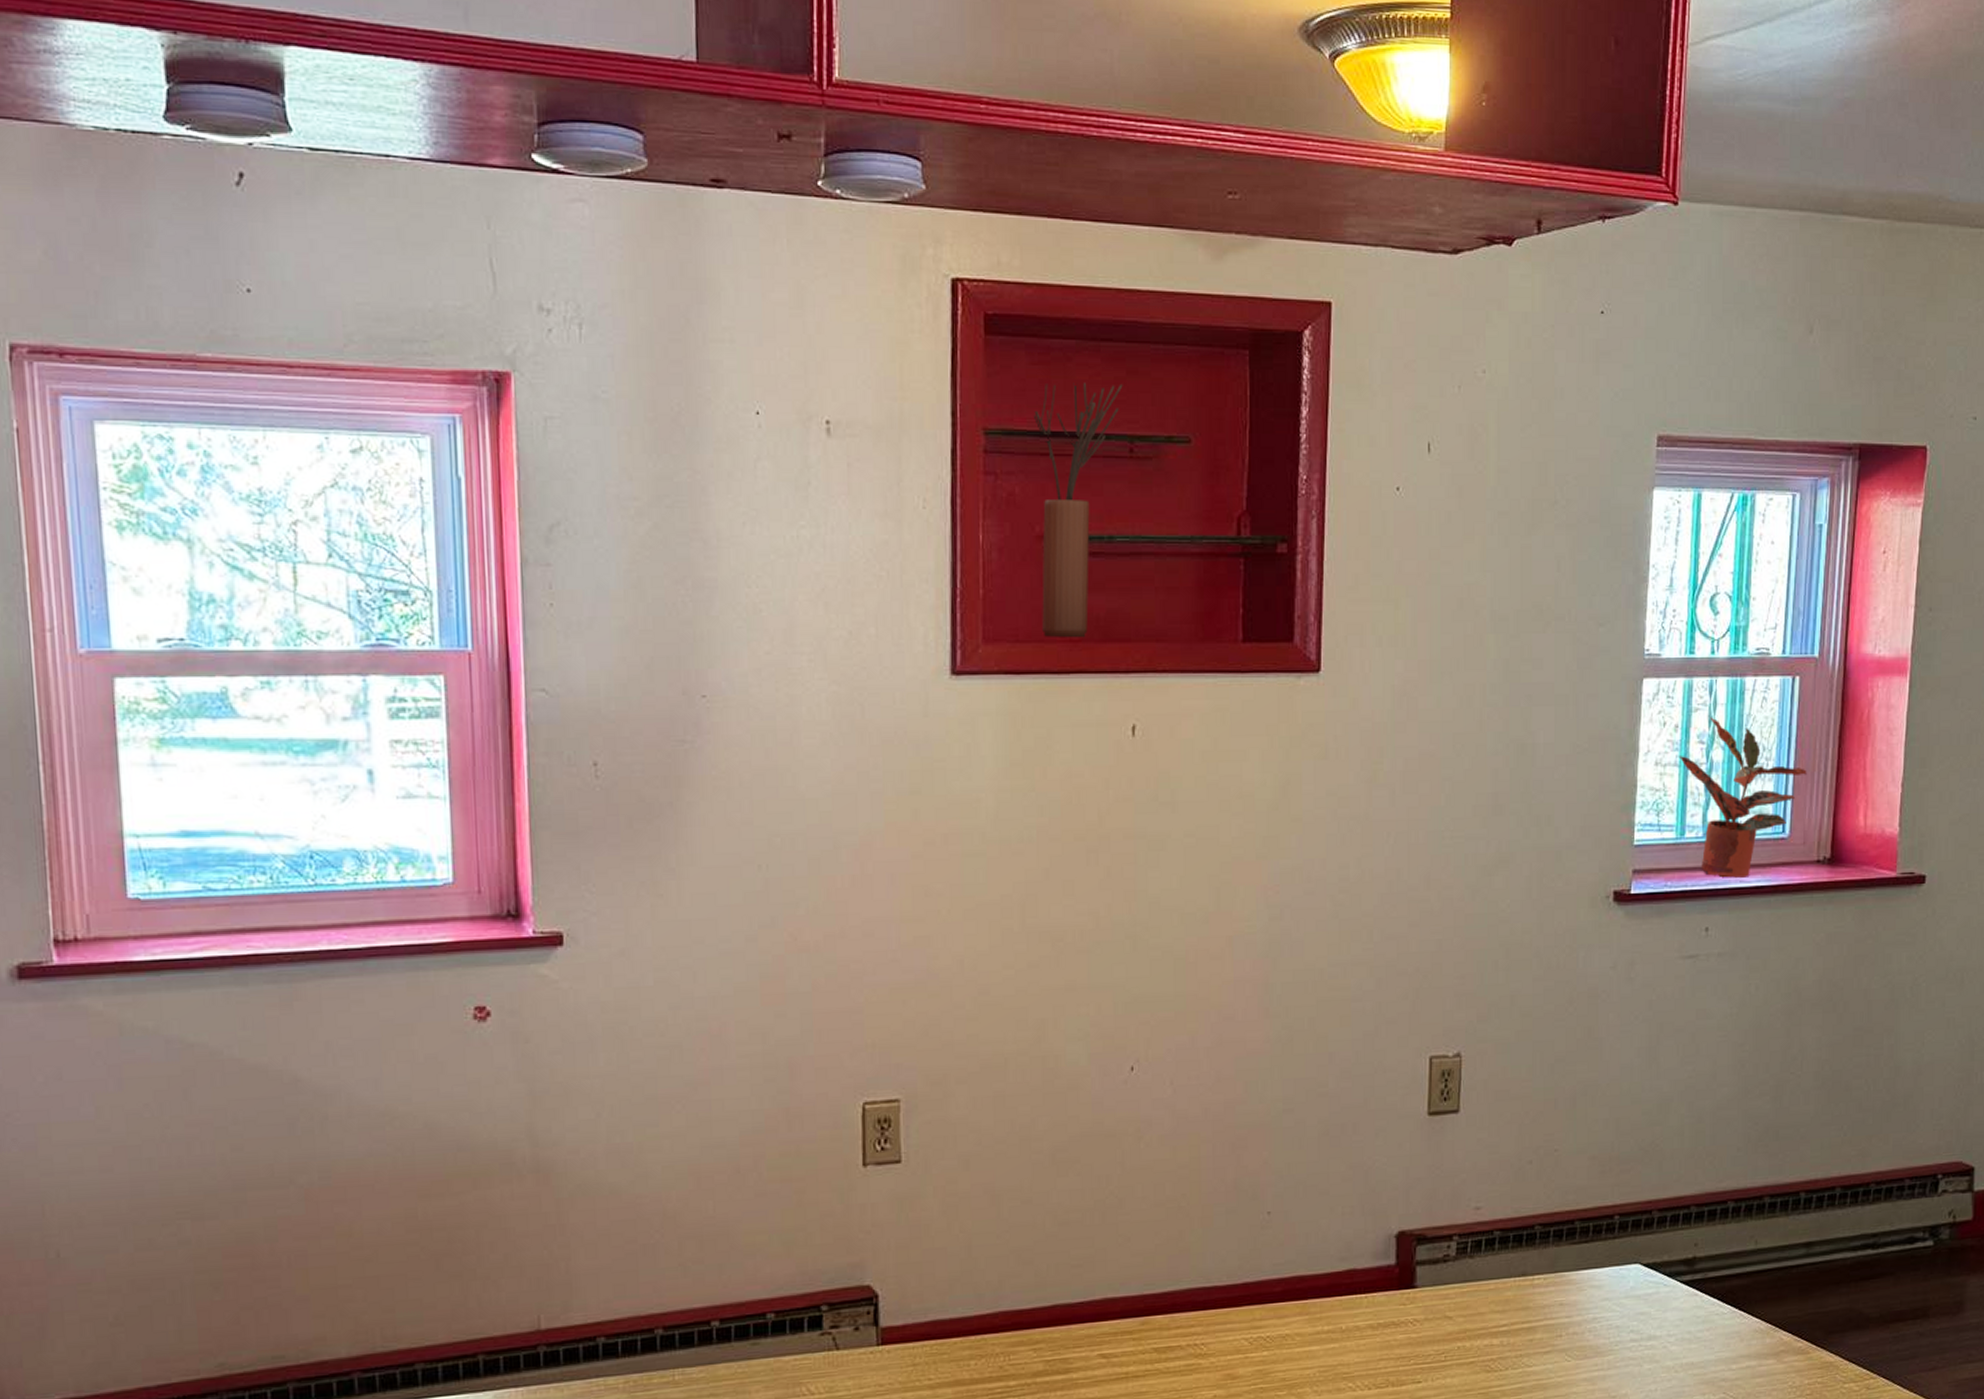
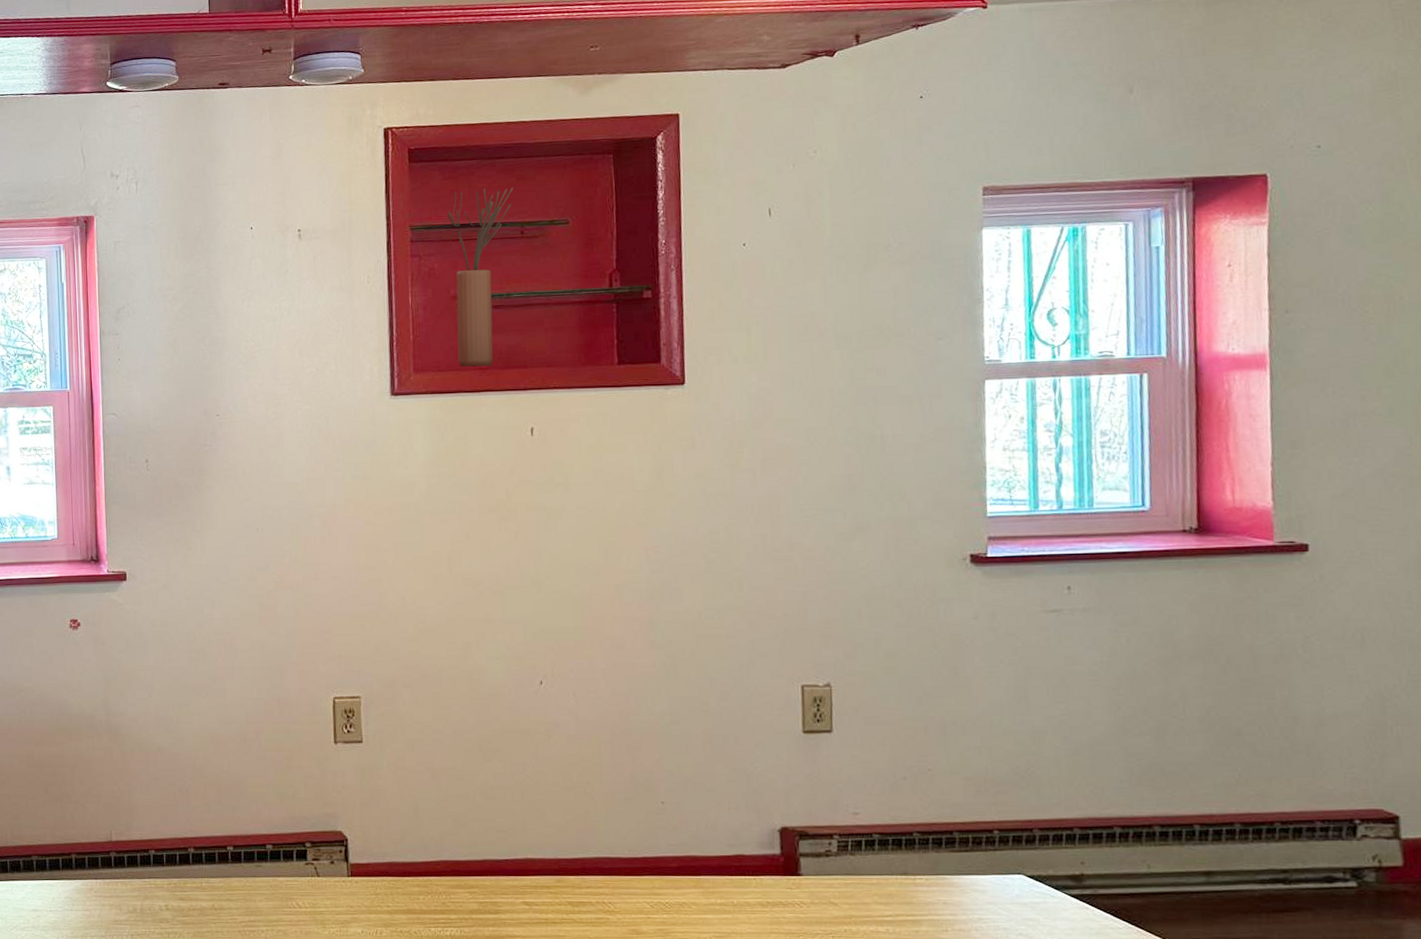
potted plant: present [1678,717,1807,878] -> none [1026,410,1164,545]

